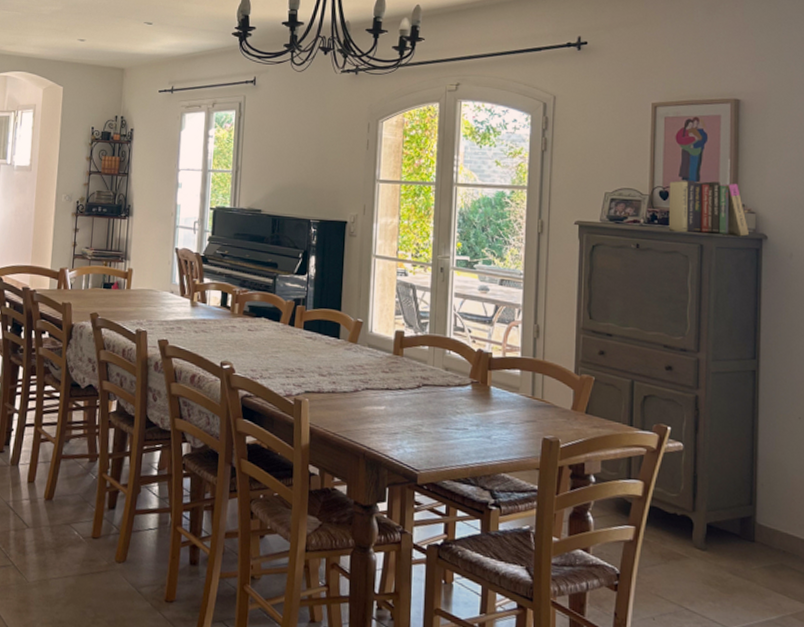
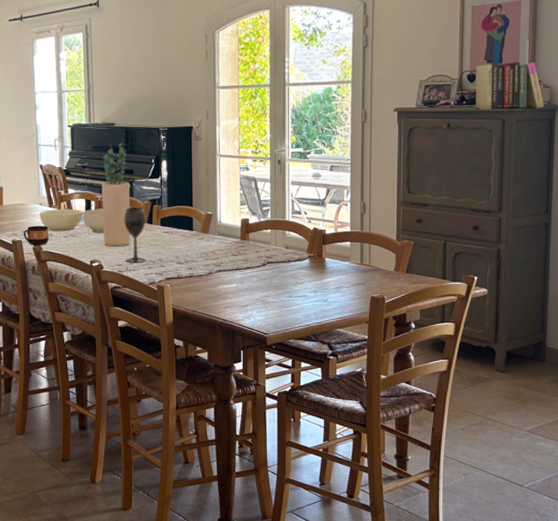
cup: none [149,315,178,339] -> present [23,225,49,245]
bowl: none [169,299,218,326] -> present [39,208,83,232]
bowl: none [217,303,241,331] -> present [82,209,104,233]
vase: none [237,226,272,350] -> present [101,138,131,247]
wine glass: none [261,306,288,370] -> present [123,208,146,263]

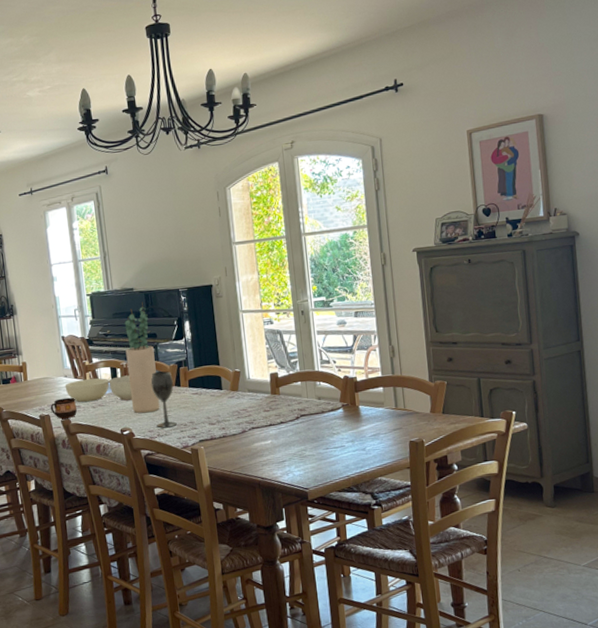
books: present [475,62,545,111] -> none [490,191,564,244]

